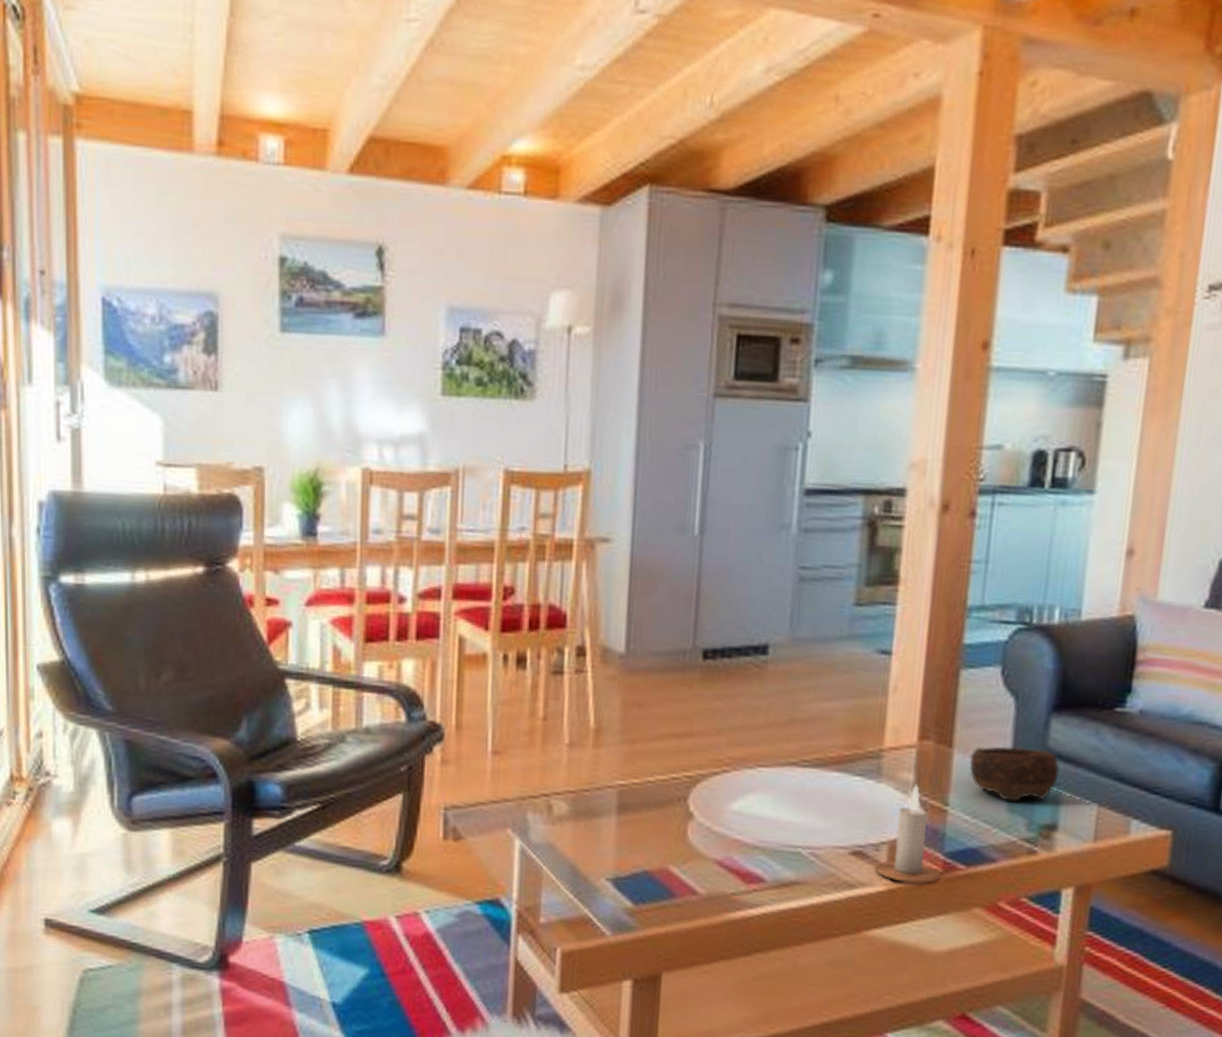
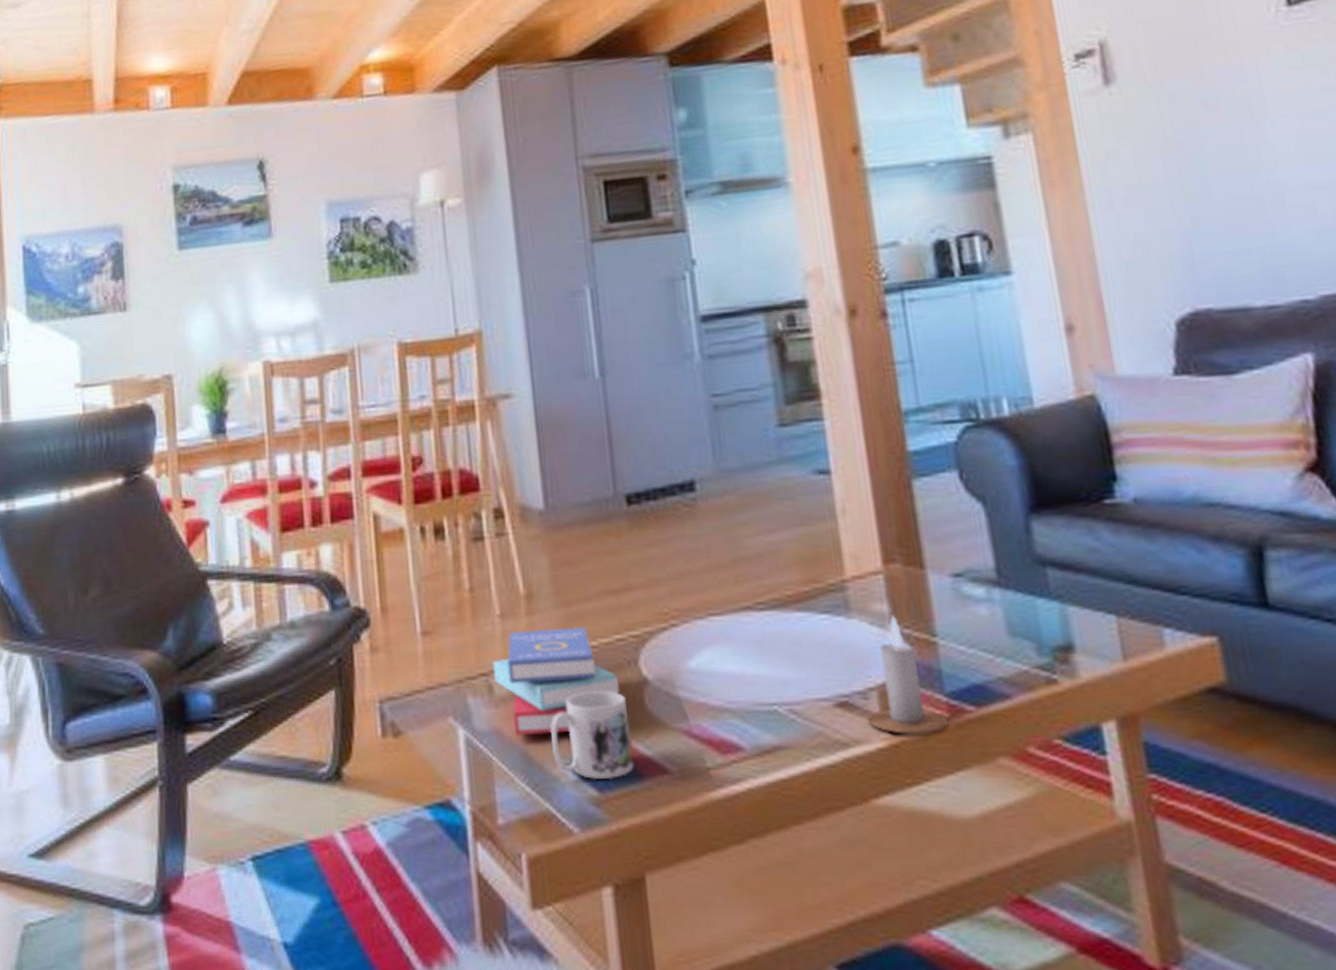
book: none [554,760,668,852] -> present [492,627,620,736]
mug: none [597,819,671,895] -> present [550,690,634,780]
bowl: present [970,747,1060,803] -> none [948,558,1059,624]

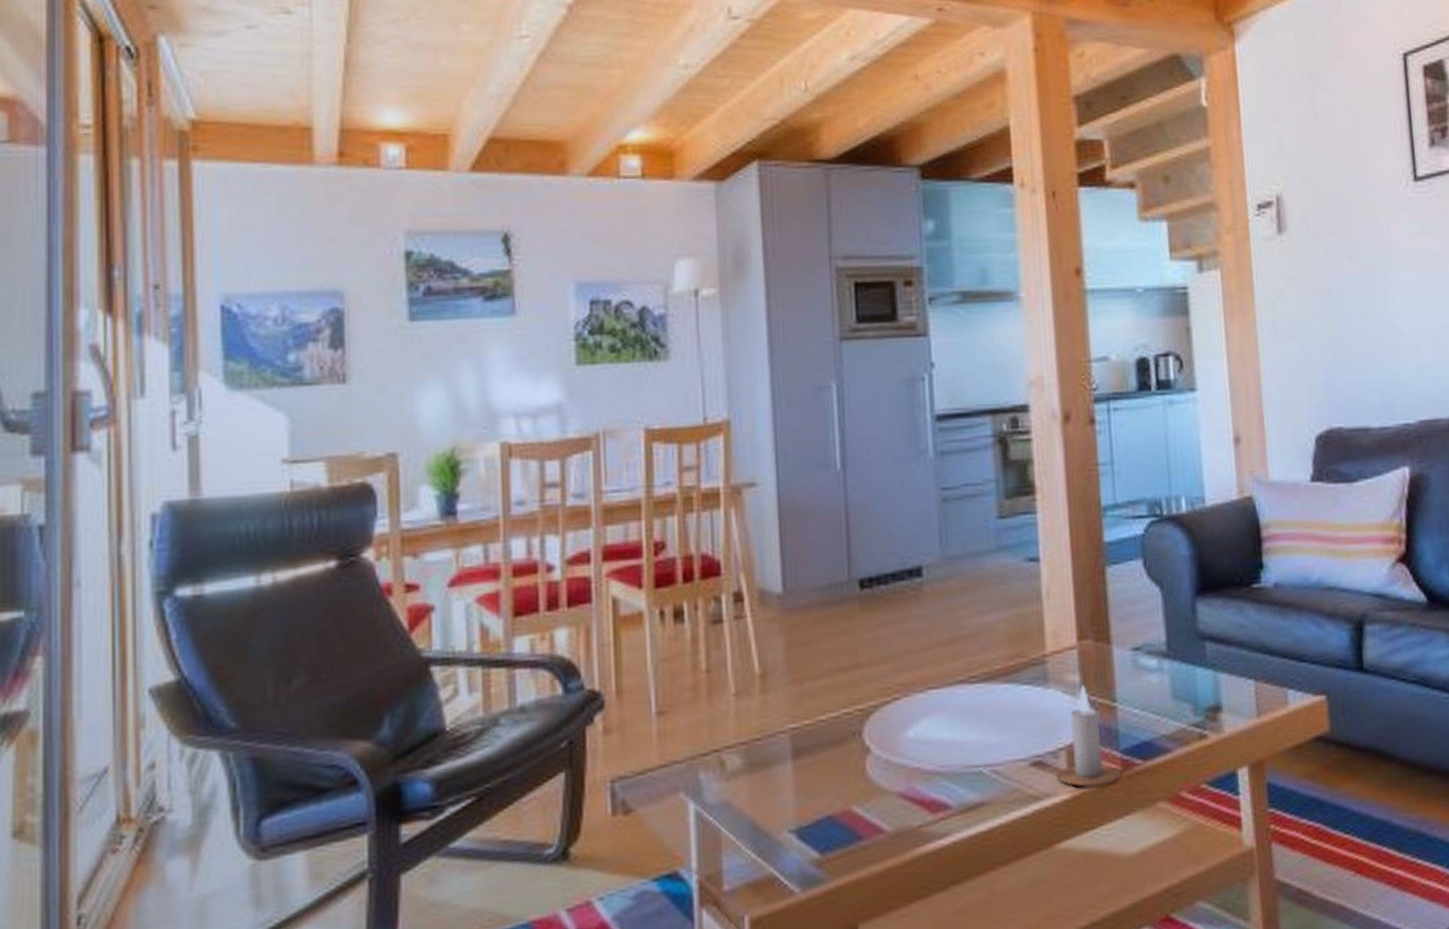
book: present [492,627,620,736] -> none [725,702,845,807]
mug: present [550,690,634,780] -> none [777,760,854,843]

